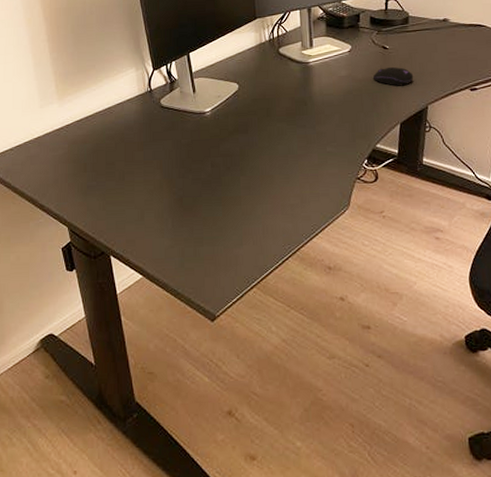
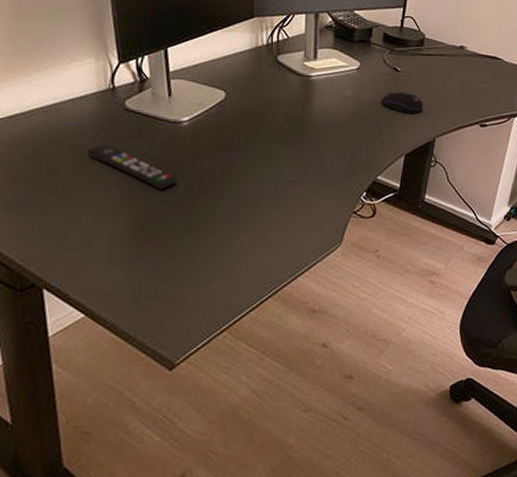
remote control: none [135,135,206,171] -> present [87,143,178,191]

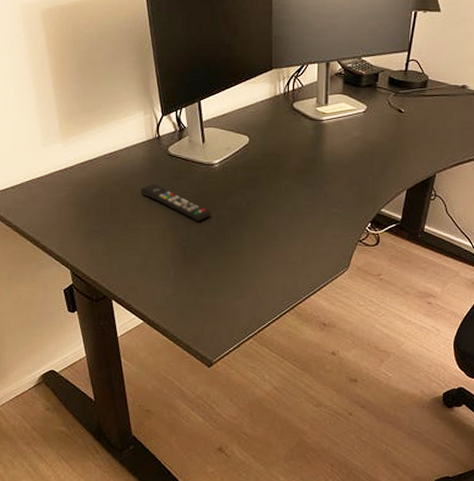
computer mouse: present [381,92,424,114] -> none [386,132,426,152]

